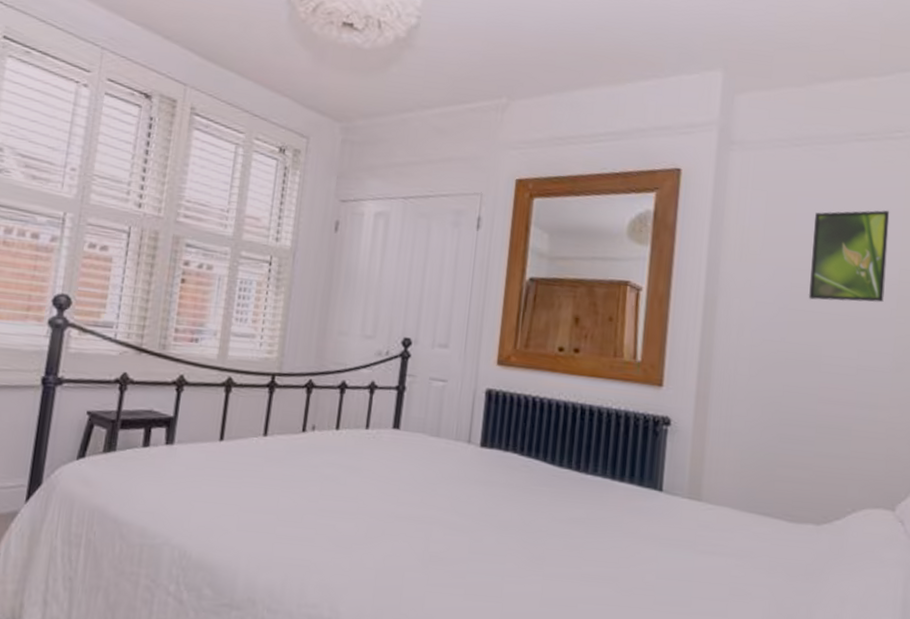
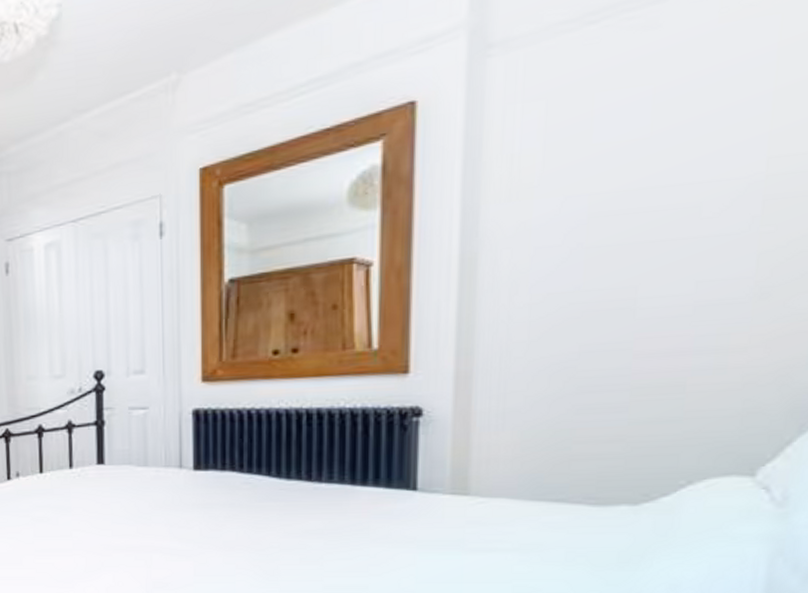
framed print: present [808,210,890,303] -> none [615,77,751,229]

